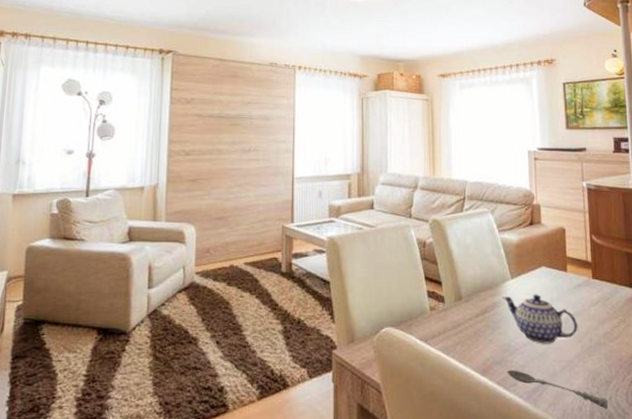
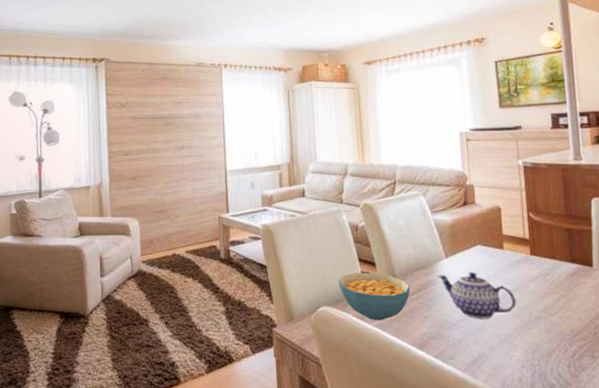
cereal bowl: none [403,291,475,343] -> present [338,272,410,320]
soupspoon: present [507,370,609,409] -> none [444,344,550,380]

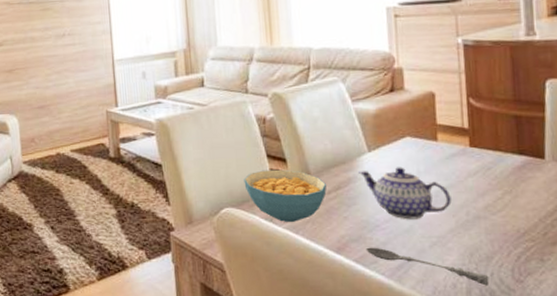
soupspoon: none [444,344,550,380] -> present [366,247,490,286]

